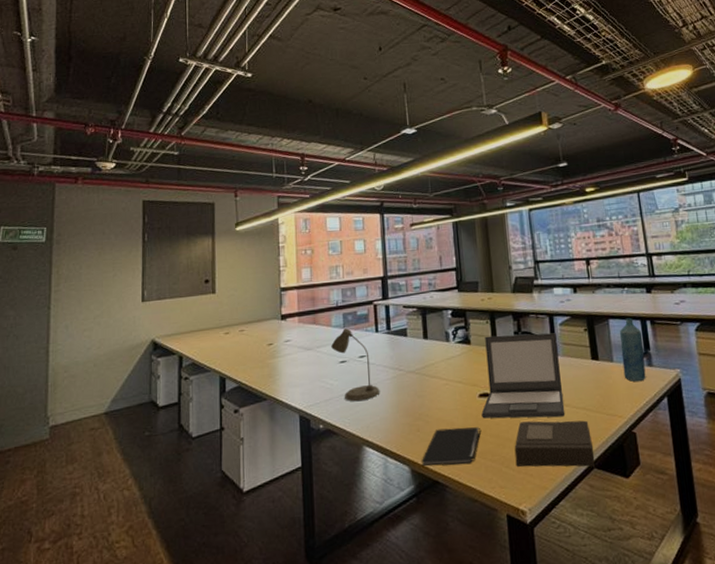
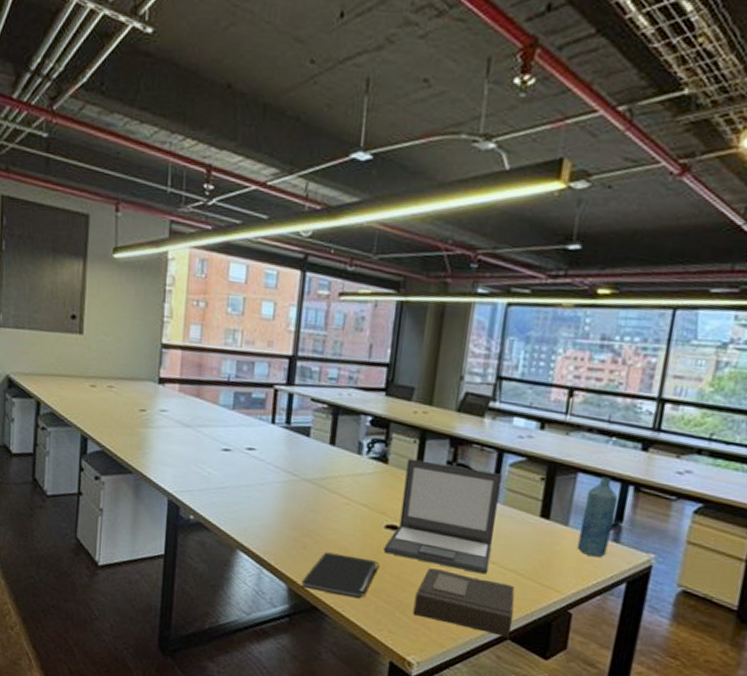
desk lamp: present [331,328,380,402] -> none [215,411,266,500]

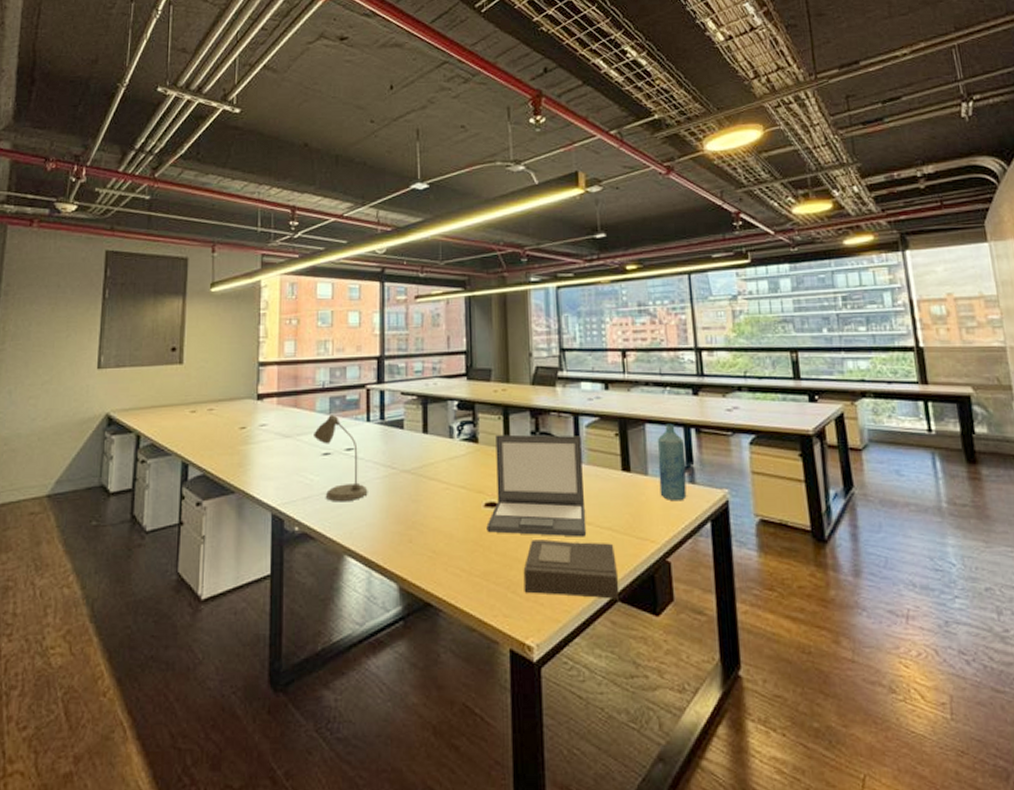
desk lamp: none [215,411,266,500] -> present [314,415,368,502]
notebook: present [300,552,380,599] -> none [411,541,486,586]

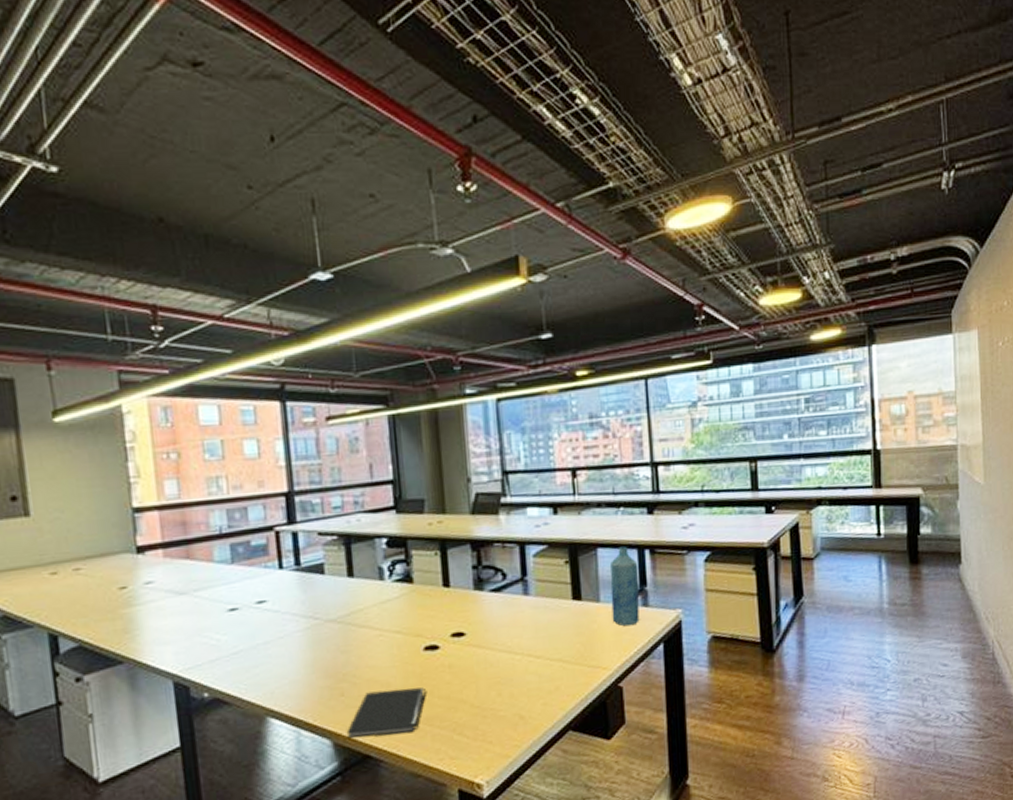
desk lamp: present [314,415,368,502] -> none [214,564,288,662]
notebook: none [411,541,486,586] -> present [346,687,428,739]
laptop: present [486,434,587,537] -> none [427,566,536,677]
book: present [523,539,620,601] -> none [469,674,571,733]

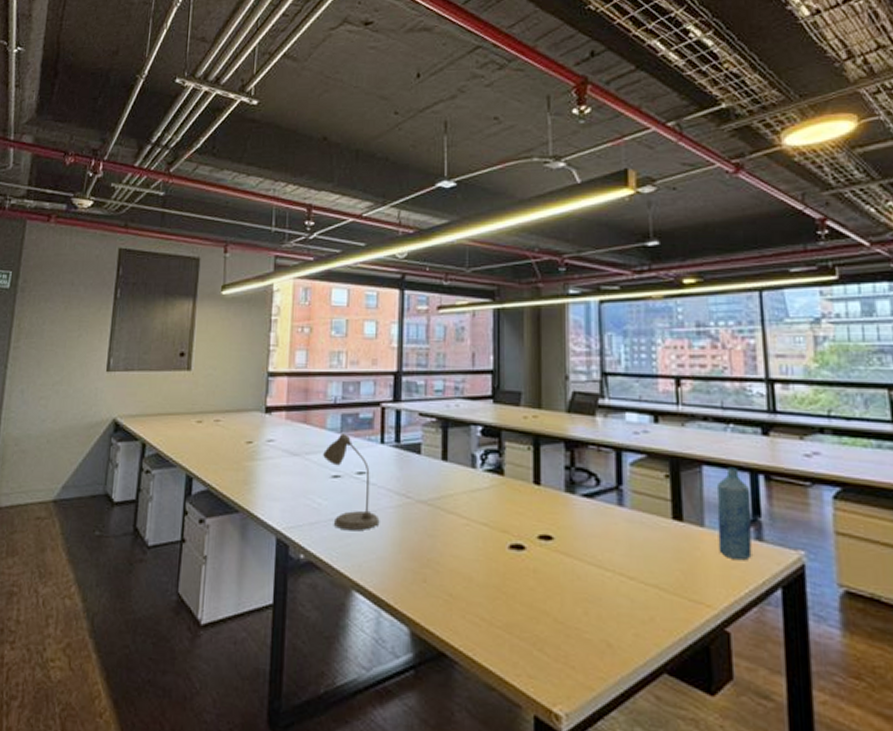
desk lamp: none [214,564,288,662] -> present [323,434,380,531]
notebook: present [346,687,428,739] -> none [424,583,509,638]

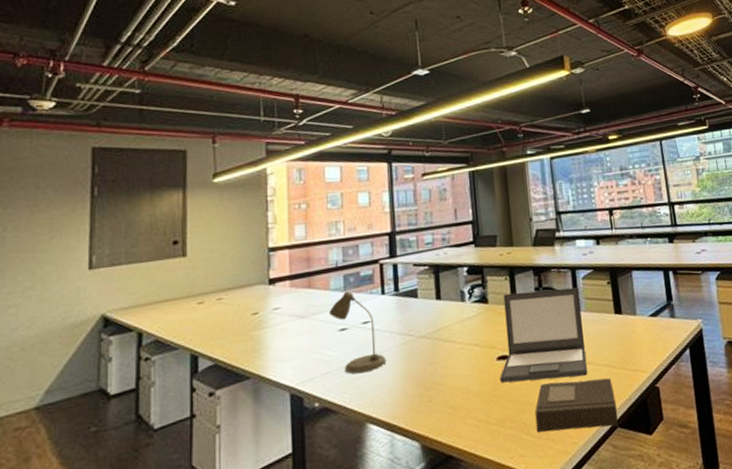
laptop: none [511,467,628,594] -> present [500,287,588,383]
book: none [552,591,667,672] -> present [535,377,619,433]
bottle: present [717,467,752,561] -> none [643,268,669,335]

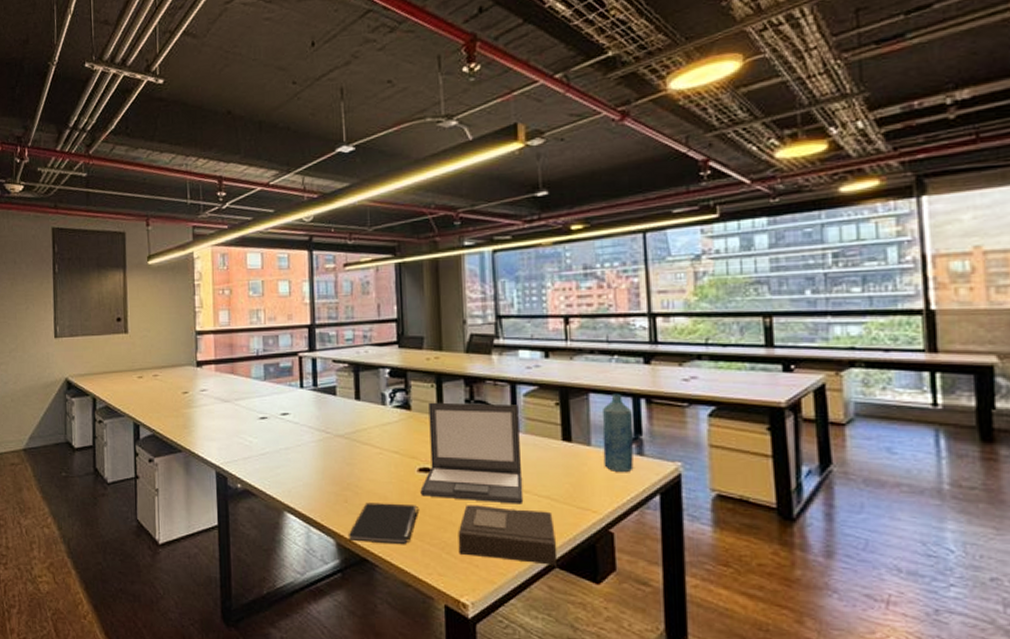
desk lamp: present [329,291,387,374] -> none [250,381,304,463]
notebook: none [432,393,500,441] -> present [348,502,420,545]
bottle: none [643,268,669,335] -> present [602,393,634,473]

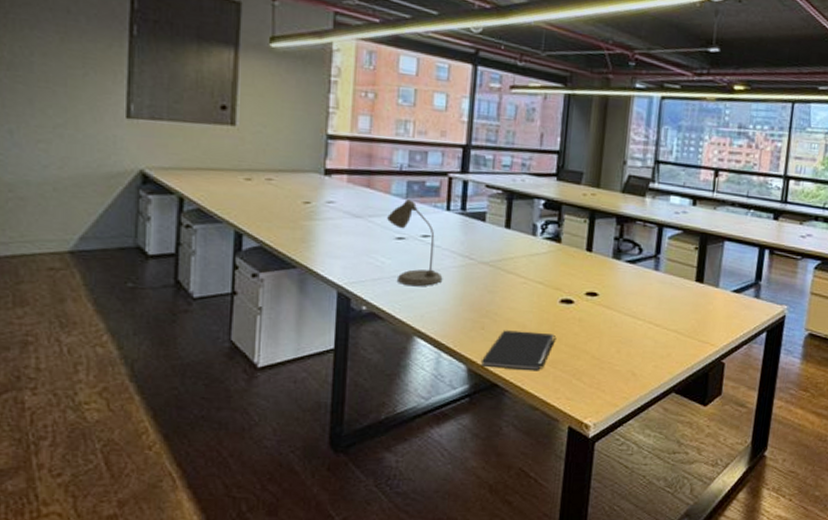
desk lamp: none [250,381,304,463] -> present [387,199,443,287]
laptop: present [420,402,524,505] -> none [559,237,662,337]
book: present [458,505,558,567] -> none [588,335,677,392]
bottle: present [602,393,634,473] -> none [726,243,757,313]

